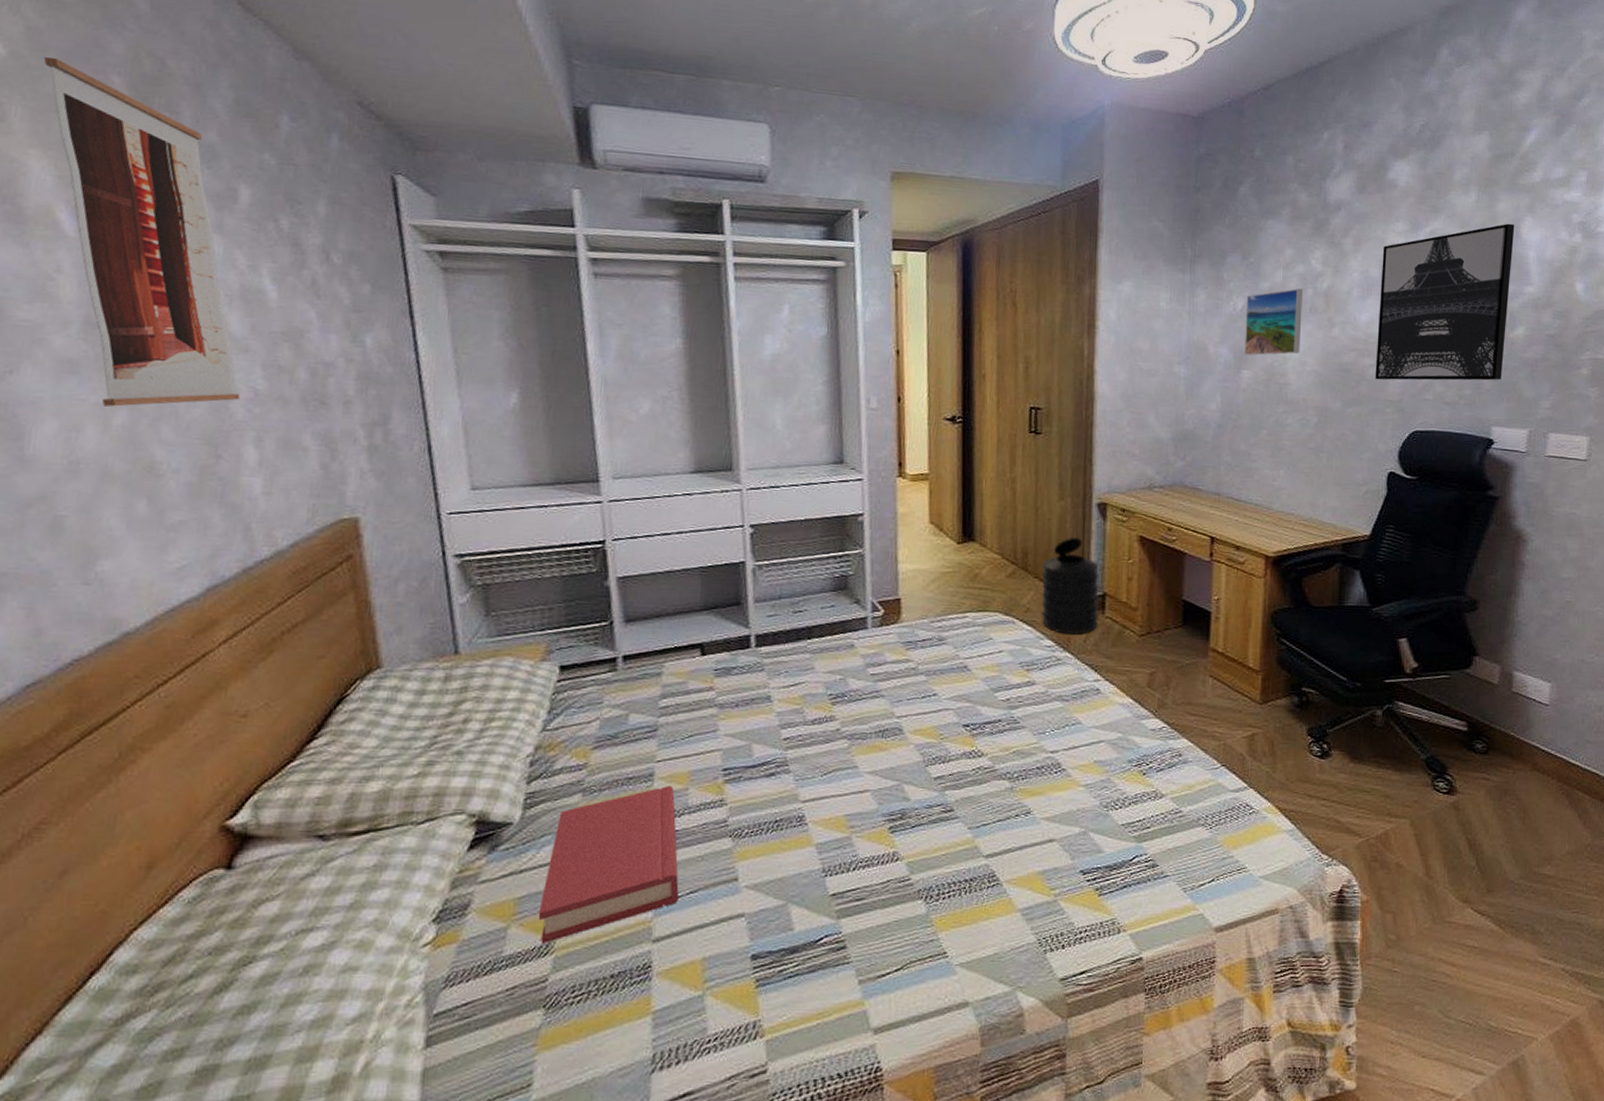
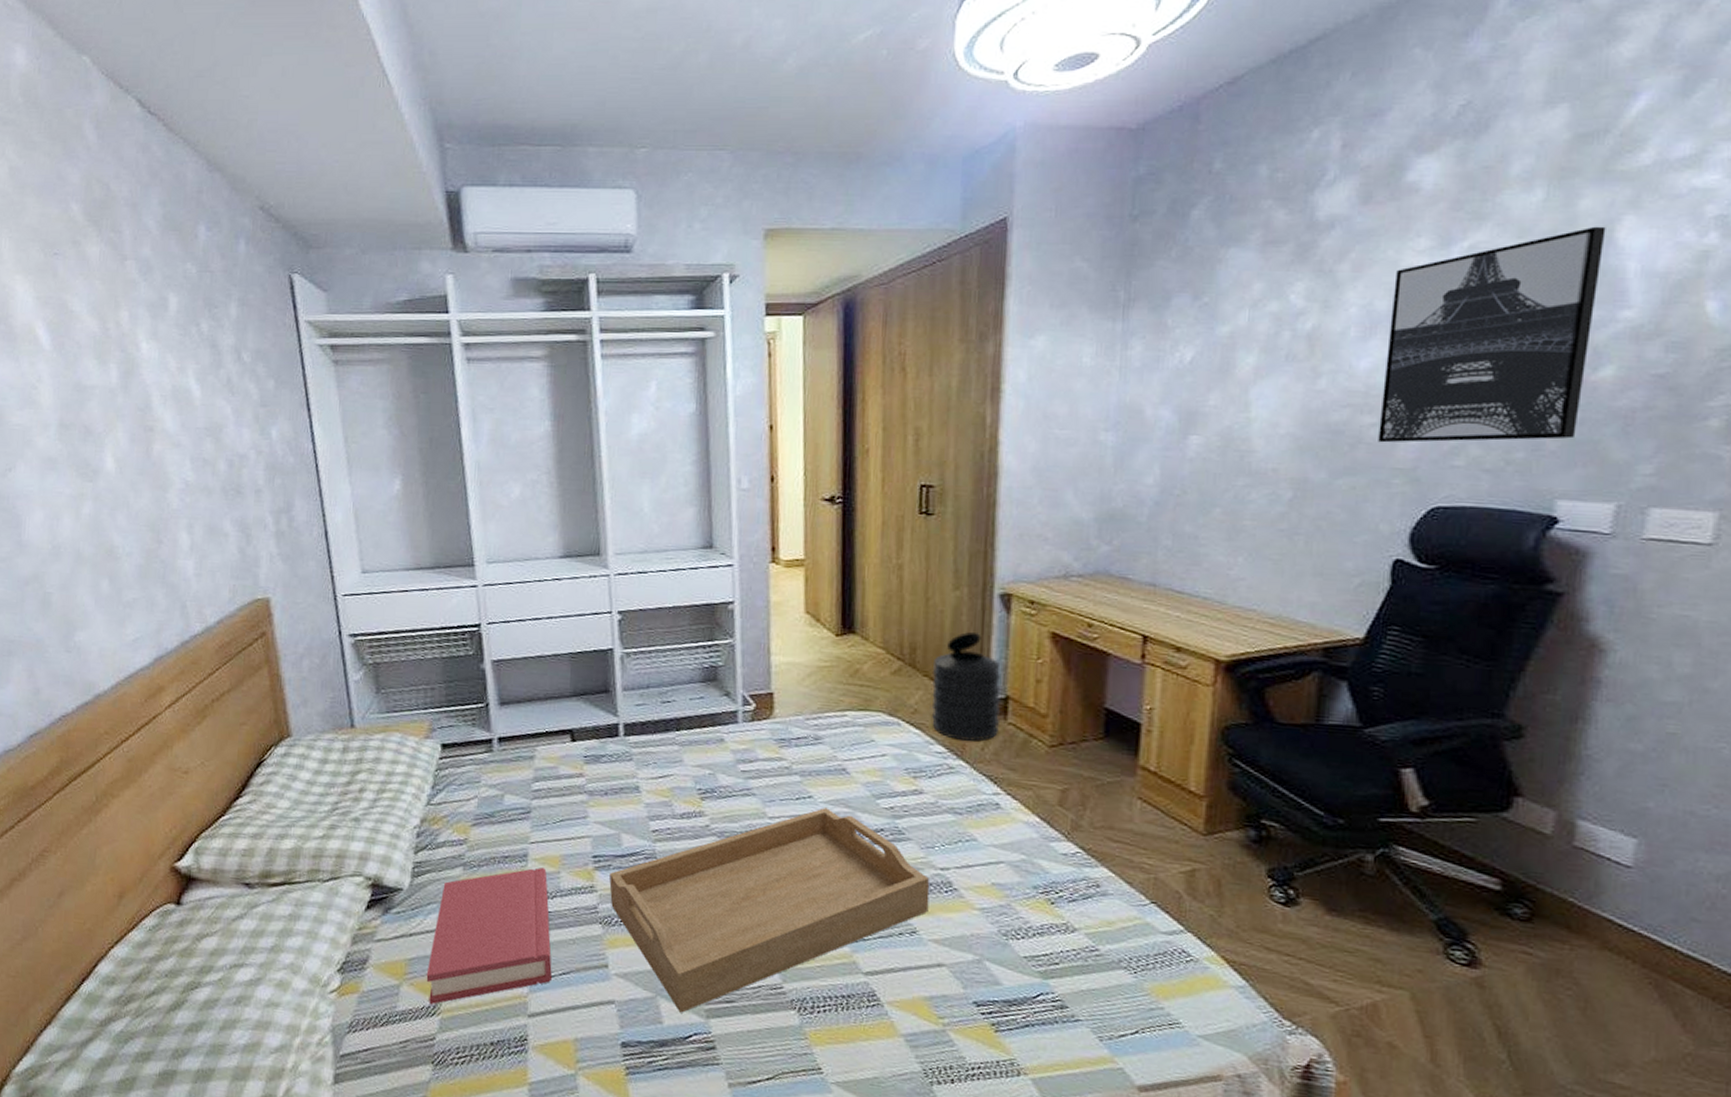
wall art: present [43,57,241,407] -> none [22,193,175,498]
serving tray: none [739,704,1042,917] -> present [608,808,930,1013]
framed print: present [1244,288,1303,356] -> none [1193,332,1276,418]

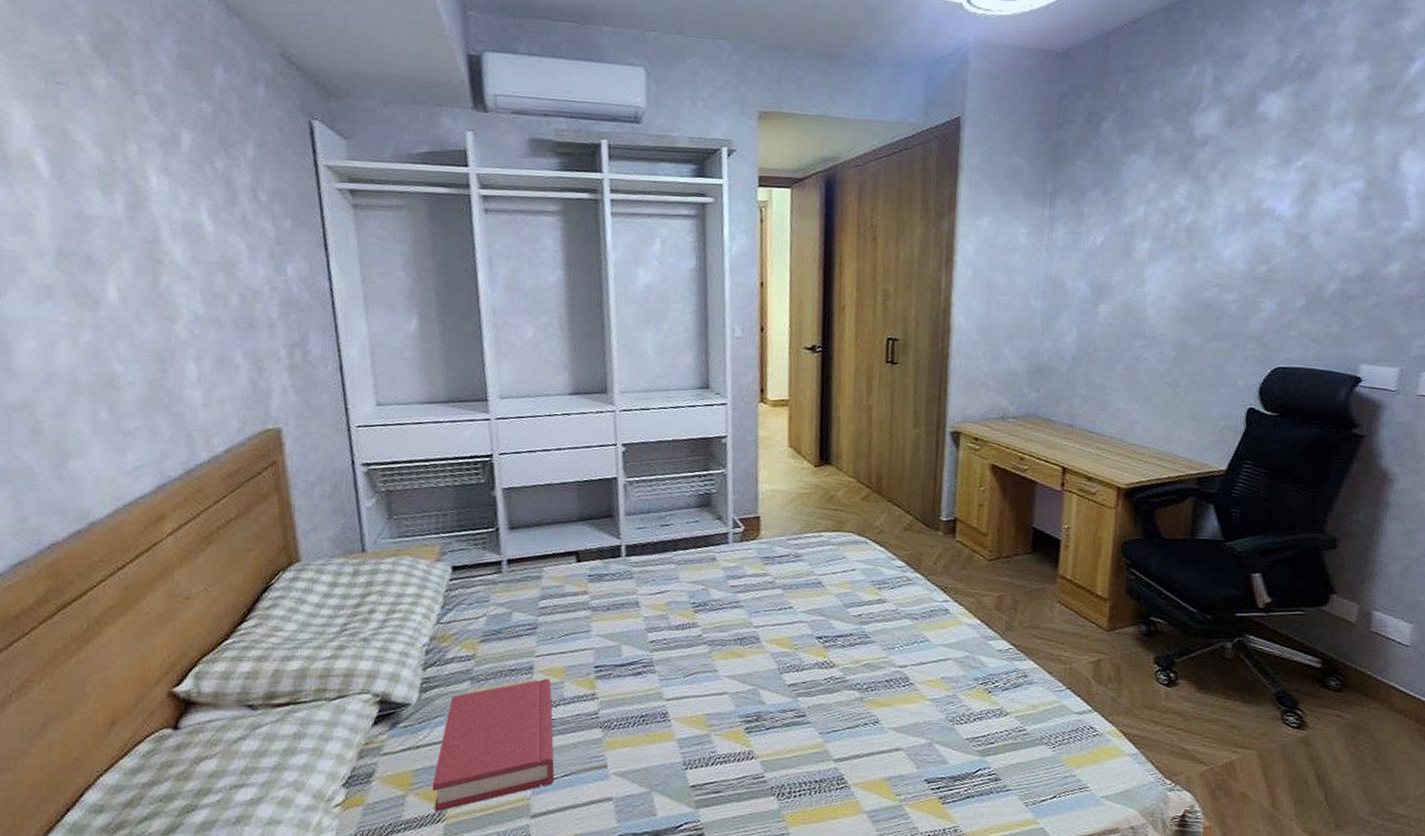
serving tray: present [608,808,930,1013] -> none [609,617,891,805]
trash can: present [932,631,1001,742] -> none [894,463,951,557]
wall art: present [1378,226,1606,443] -> none [1237,156,1394,318]

